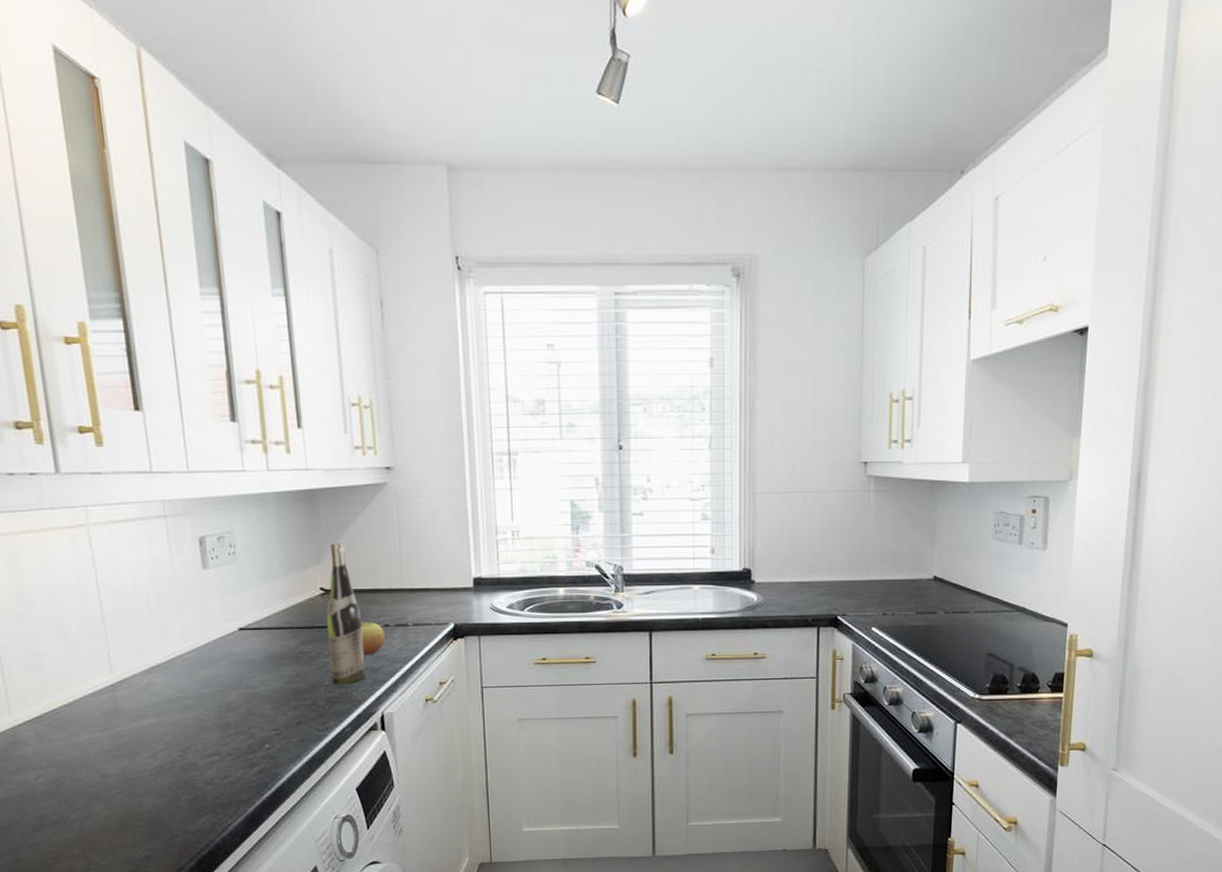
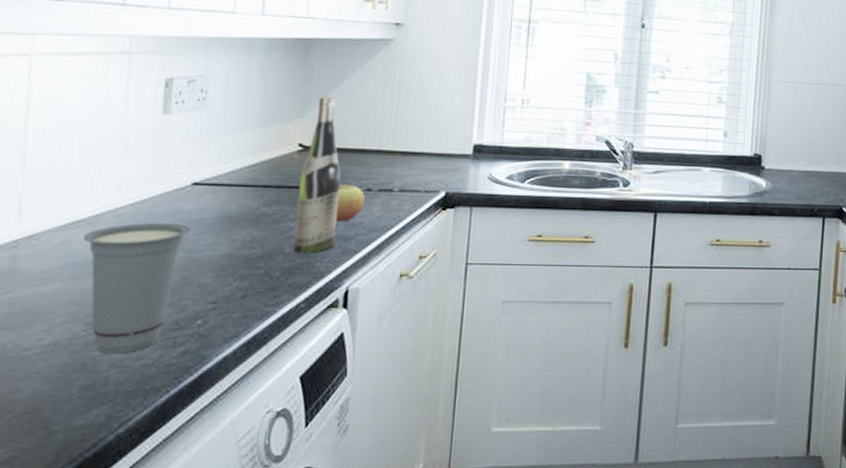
cup: none [162,664,245,774] -> present [82,222,191,354]

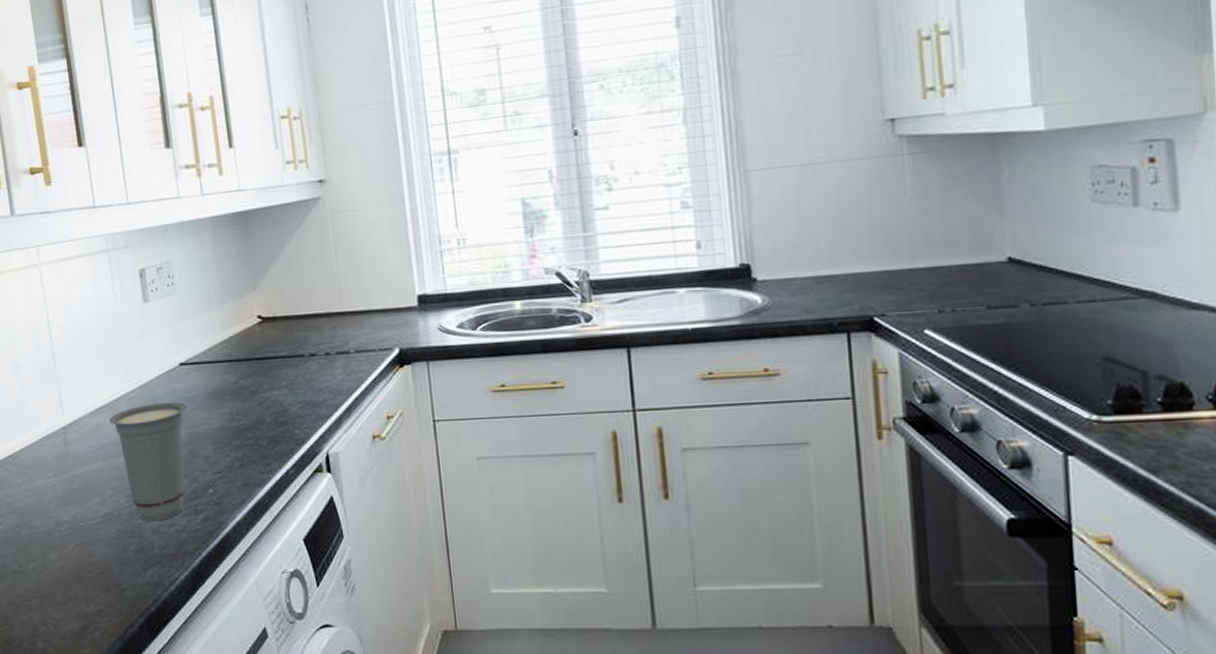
wine bottle: present [293,96,341,254] -> none [264,265,308,422]
apple: present [335,184,365,222] -> none [299,351,326,388]

